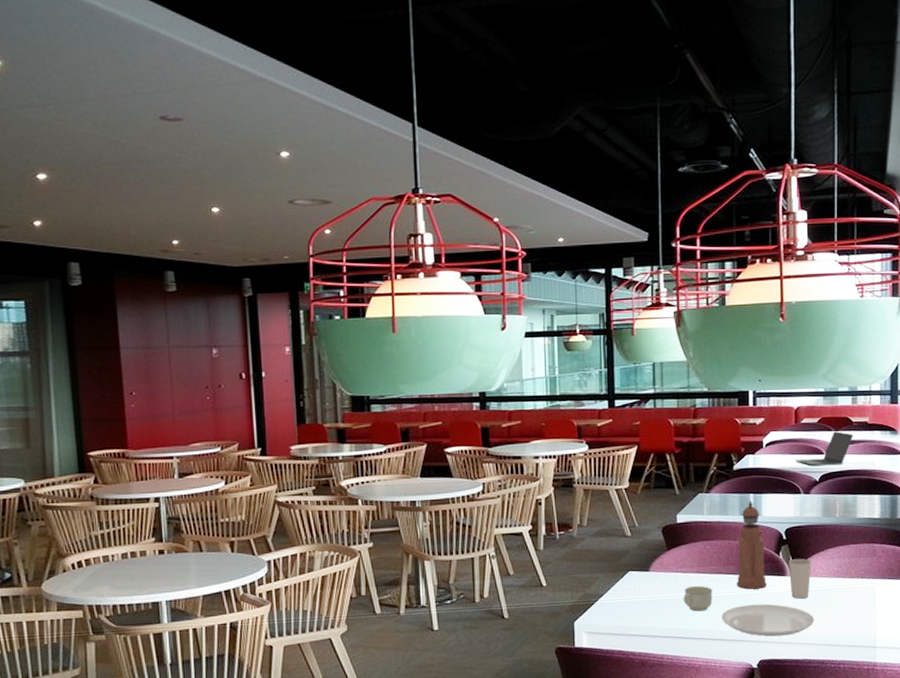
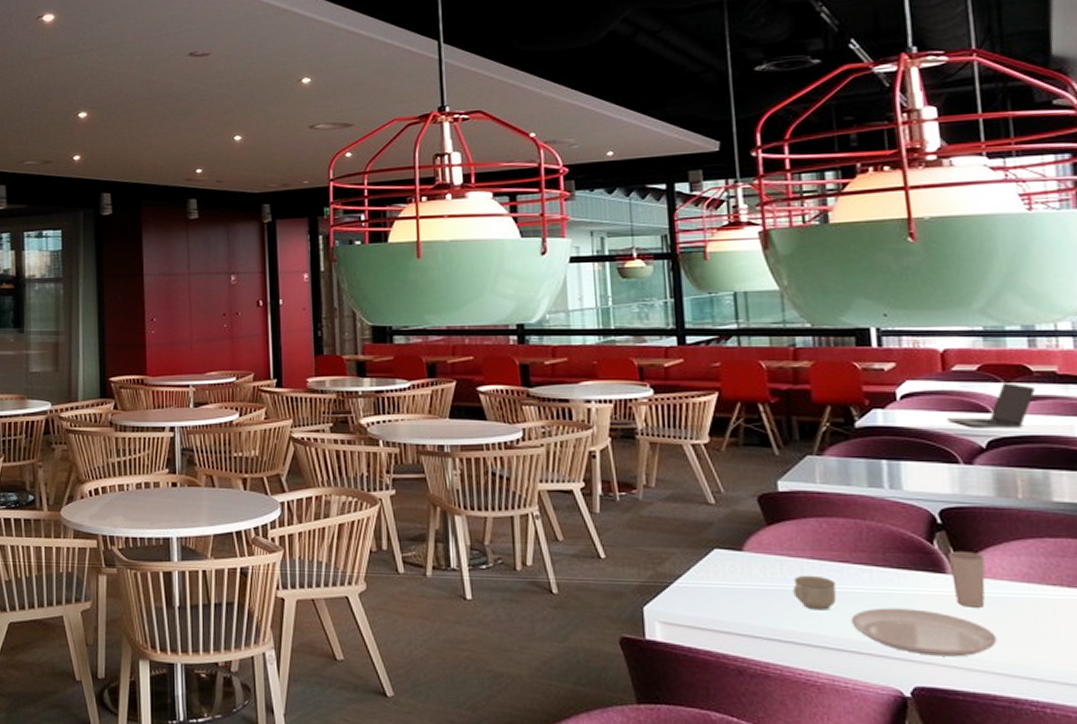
coffeepot: present [736,500,767,590] -> none [870,468,917,588]

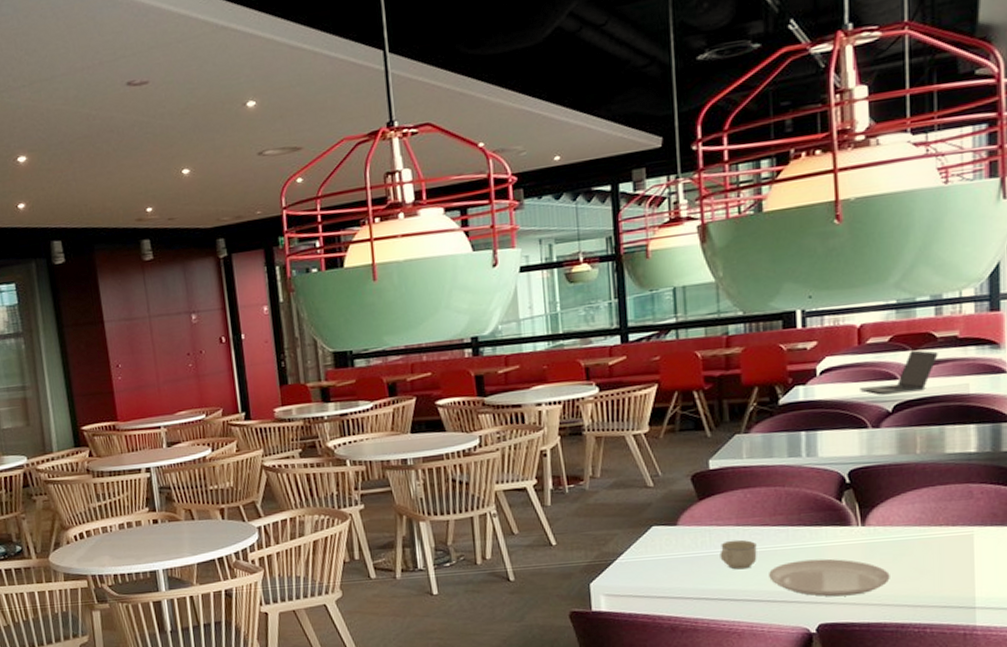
cup: present [948,552,986,608] -> none [853,505,885,553]

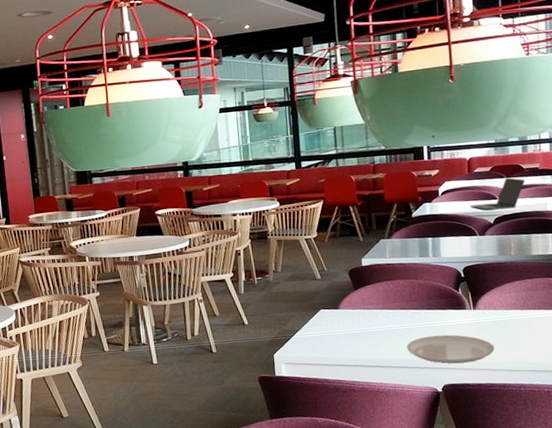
cup: present [720,539,757,570] -> none [370,320,398,343]

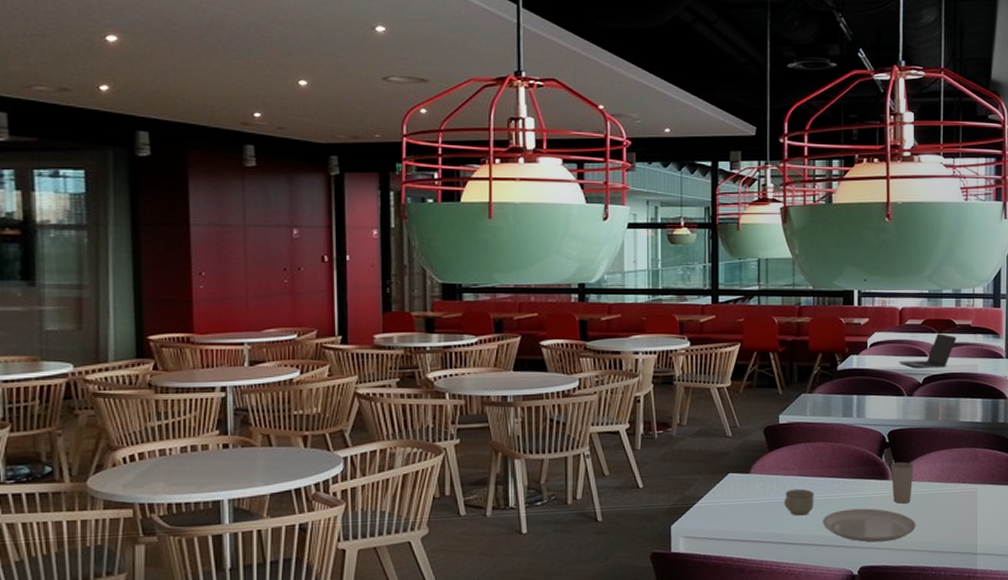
cup: none [370,320,398,343] -> present [784,488,814,516]
cup: none [467,293,490,330] -> present [891,462,914,504]

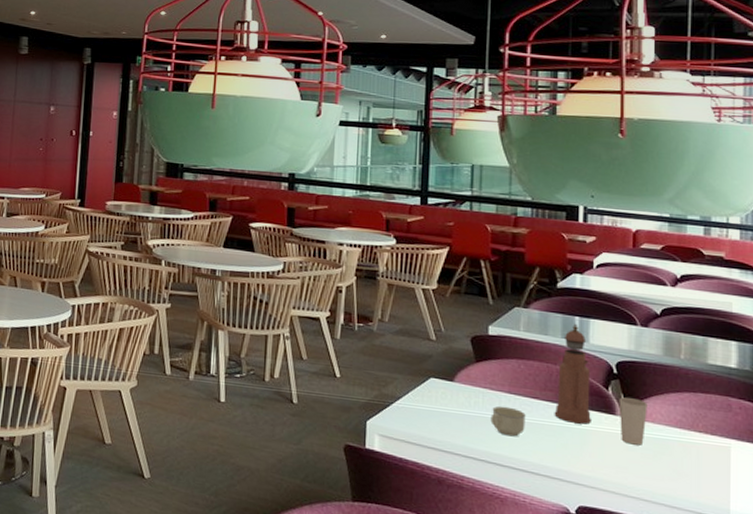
plate: present [823,508,916,542] -> none [535,438,649,484]
coffeepot: none [838,401,869,494] -> present [554,323,591,424]
laptop: present [899,333,957,369] -> none [632,262,705,301]

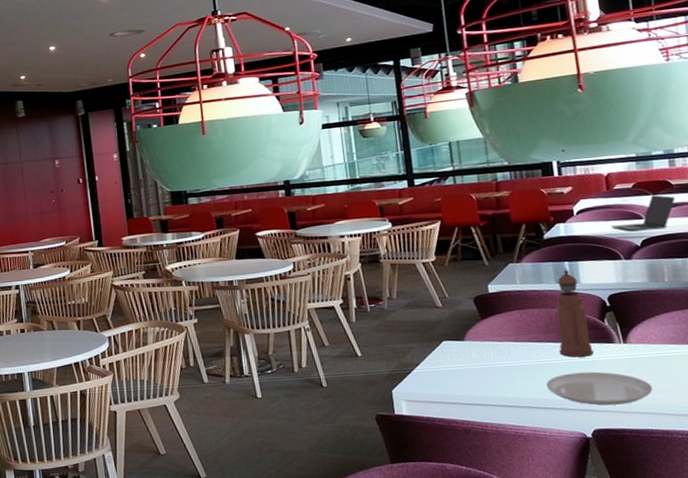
cup: present [490,406,526,437] -> none [502,353,536,380]
plate: none [535,438,649,484] -> present [546,371,653,406]
cup: present [619,397,648,446] -> none [615,325,644,367]
laptop: none [632,262,705,301] -> present [611,195,675,232]

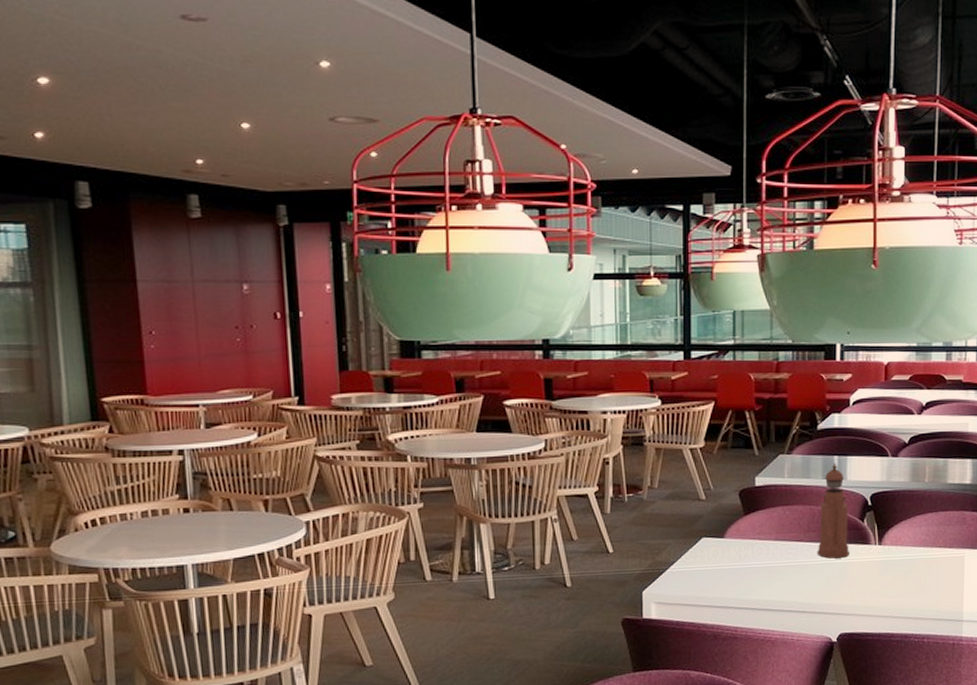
plate: present [546,371,653,406] -> none [801,573,899,609]
laptop: present [611,195,675,232] -> none [884,390,947,427]

